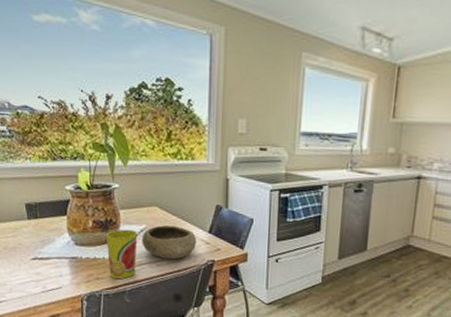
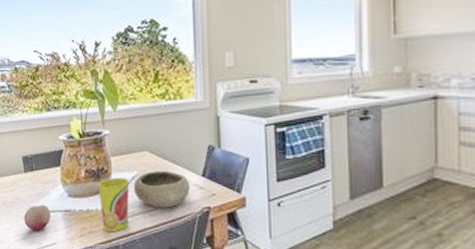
fruit: none [27,250,57,276] -> present [24,204,51,231]

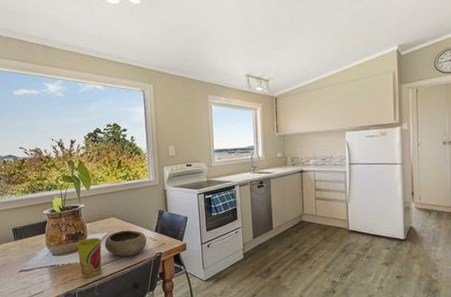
fruit: present [24,204,51,231] -> none [15,263,39,284]

